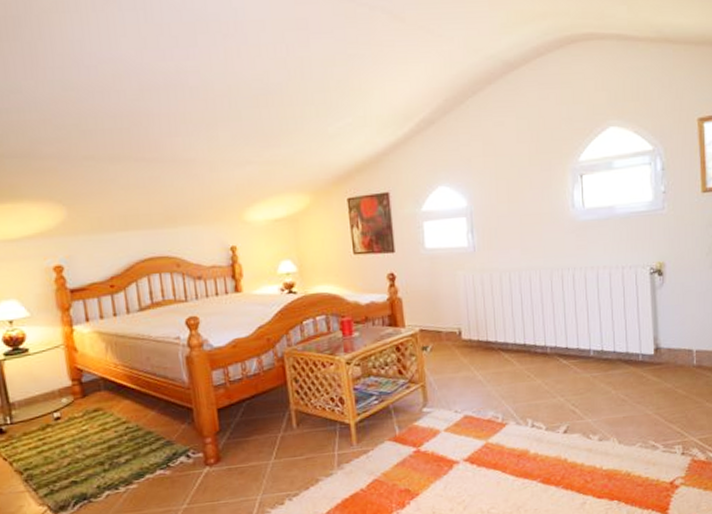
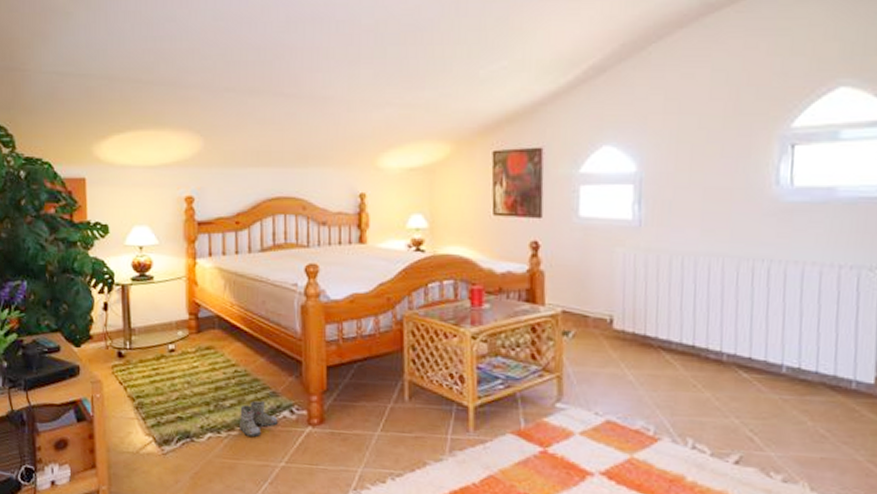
boots: none [136,452,176,487] -> present [237,401,278,437]

